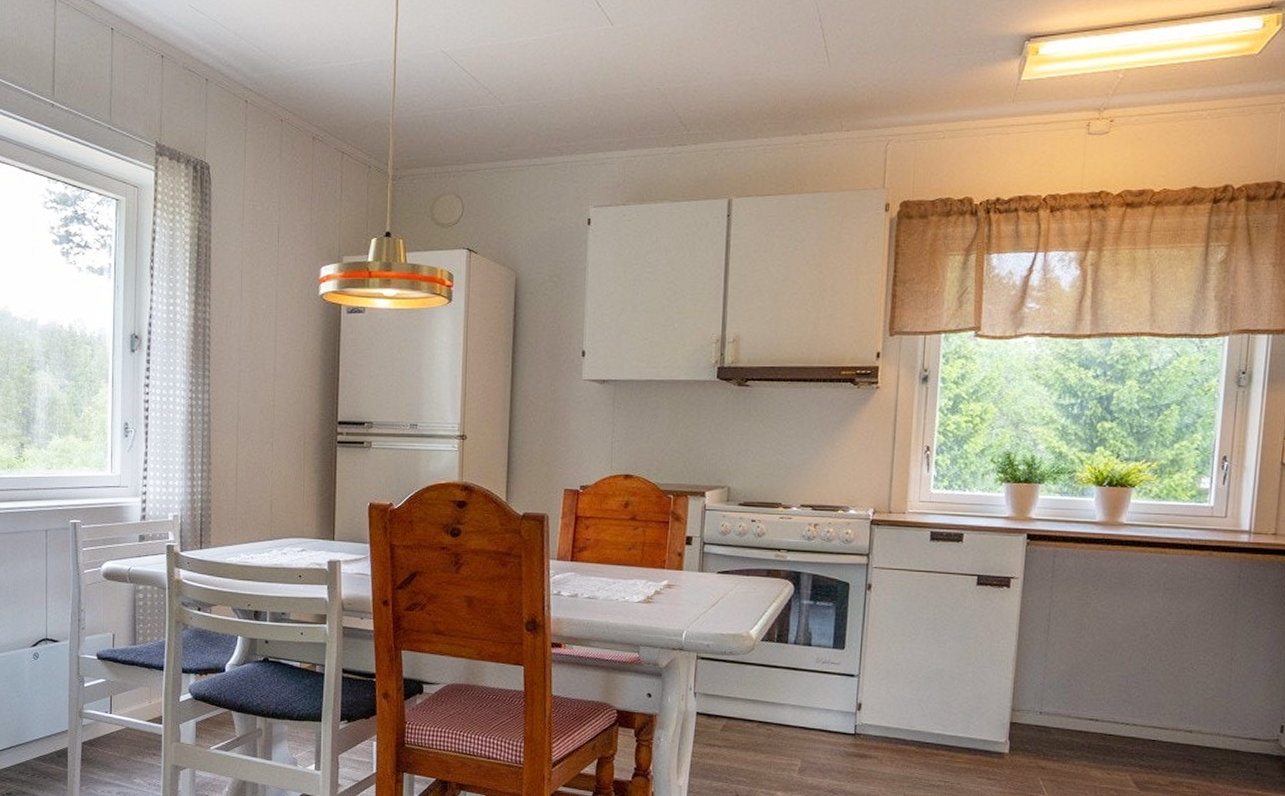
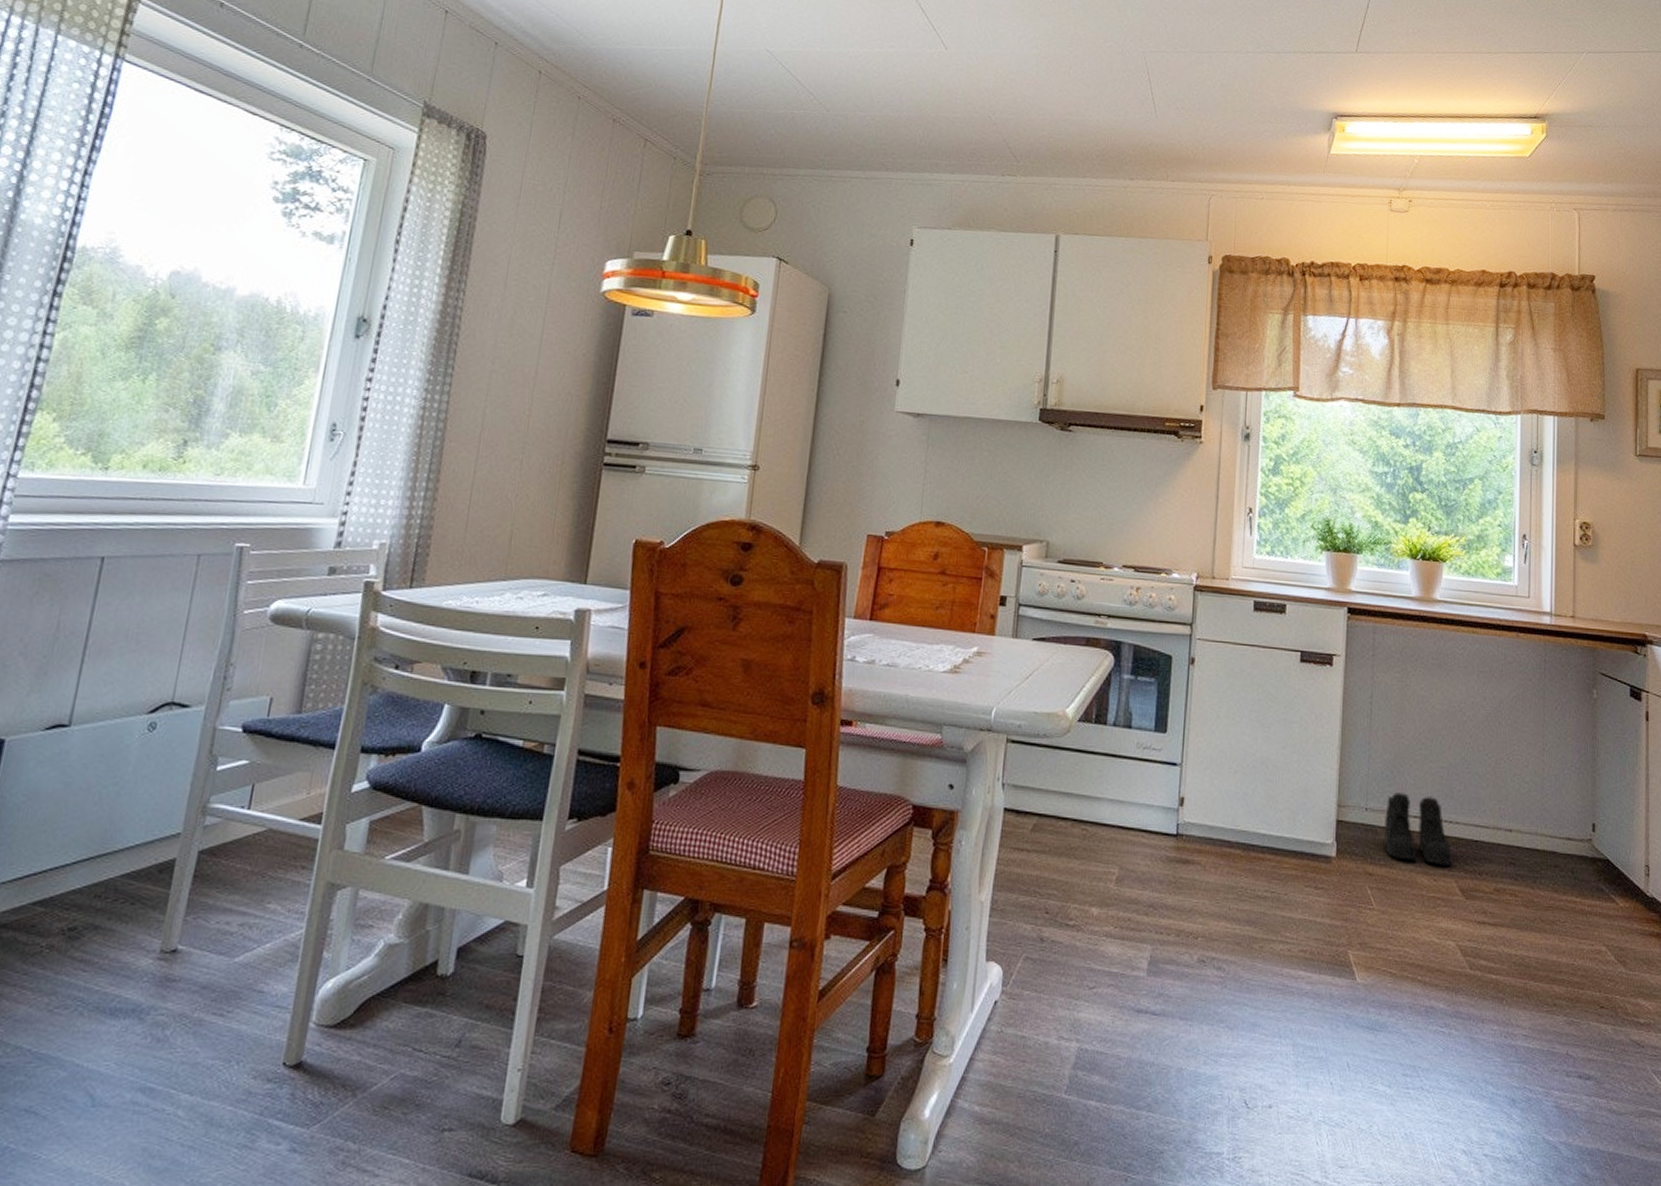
boots: none [1057,697,1127,762] -> present [1383,791,1452,866]

